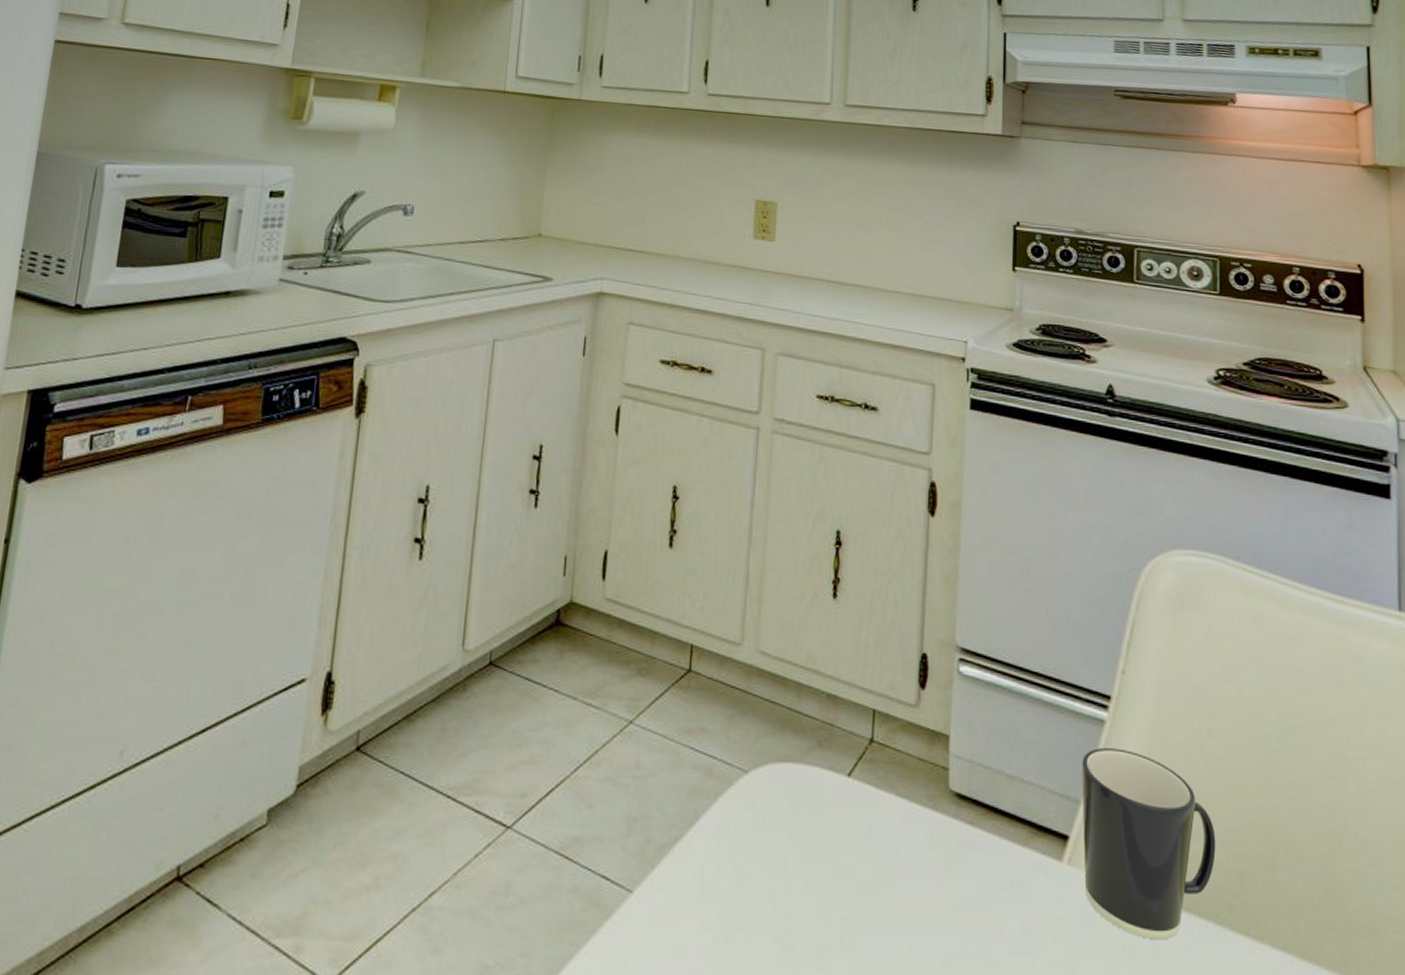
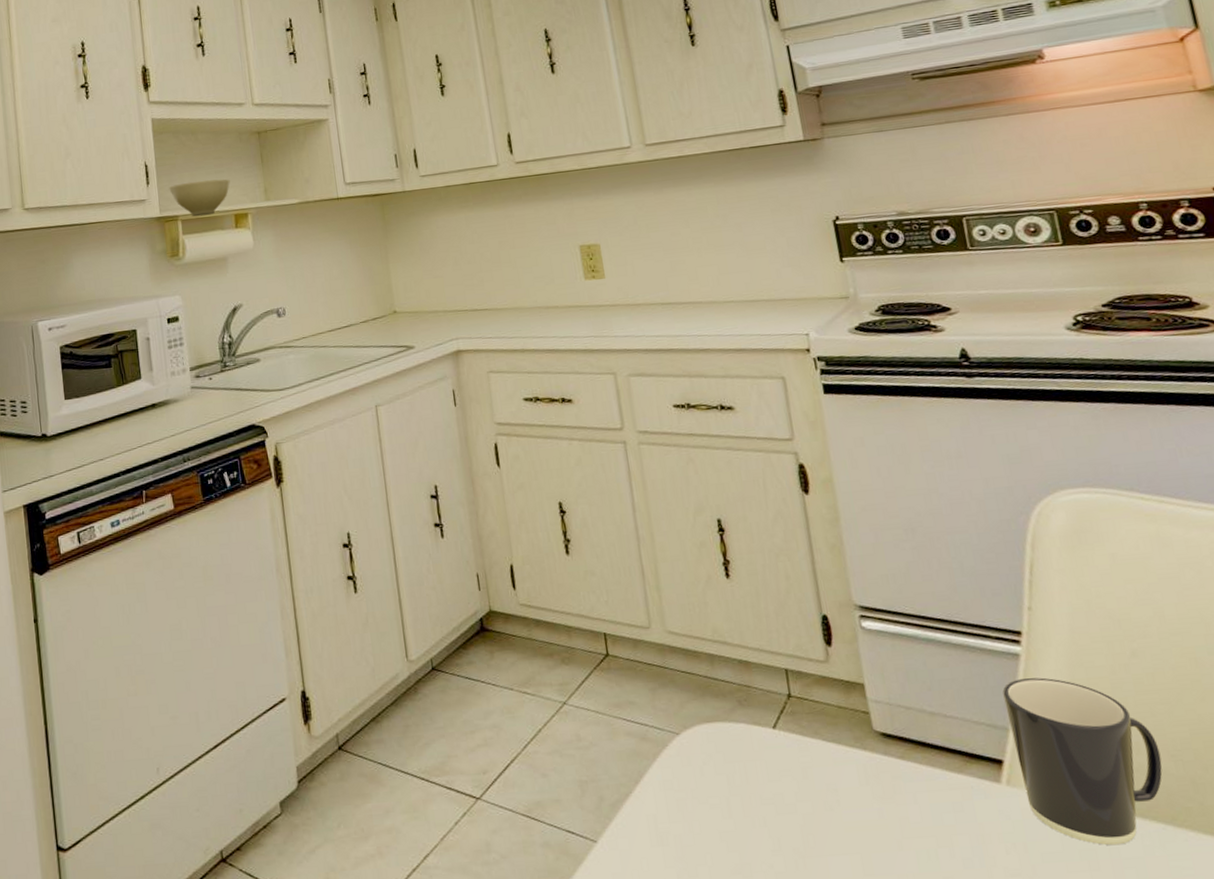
bowl: none [309,34,385,80] -> present [169,179,231,217]

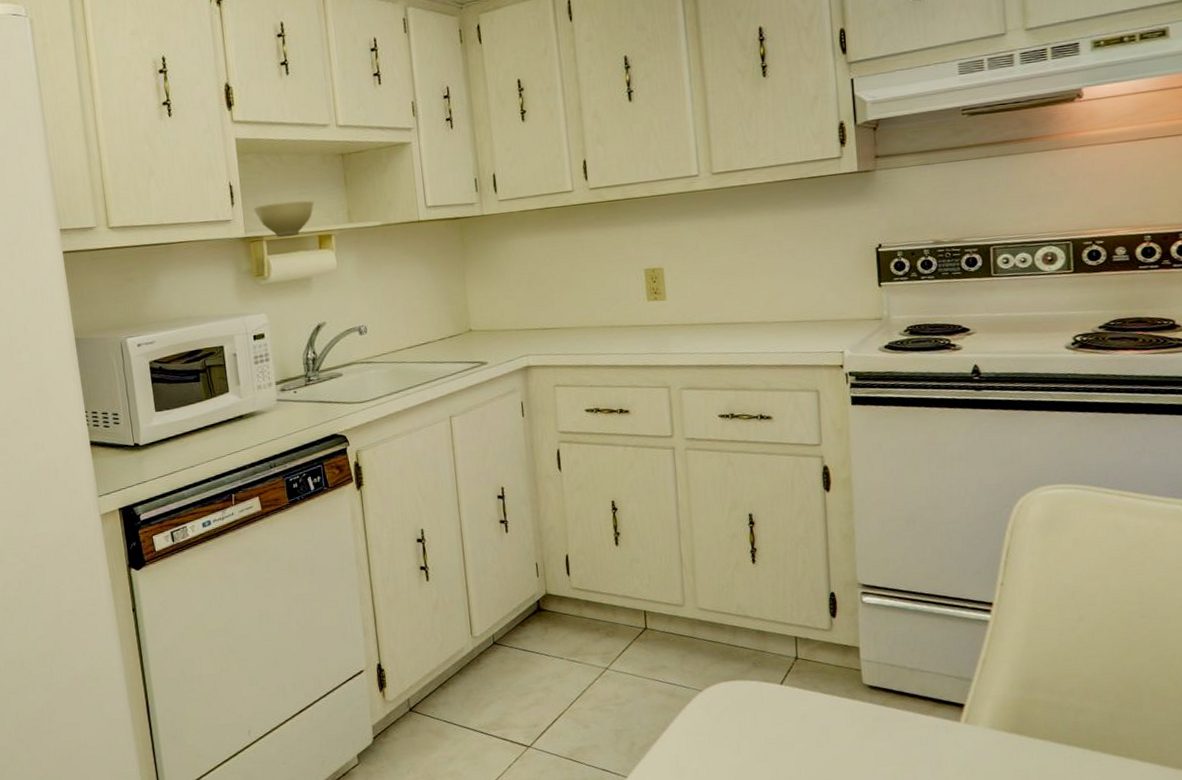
mug: present [1002,677,1163,846] -> none [971,639,1089,766]

